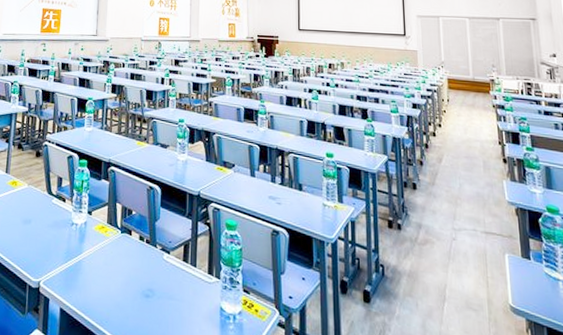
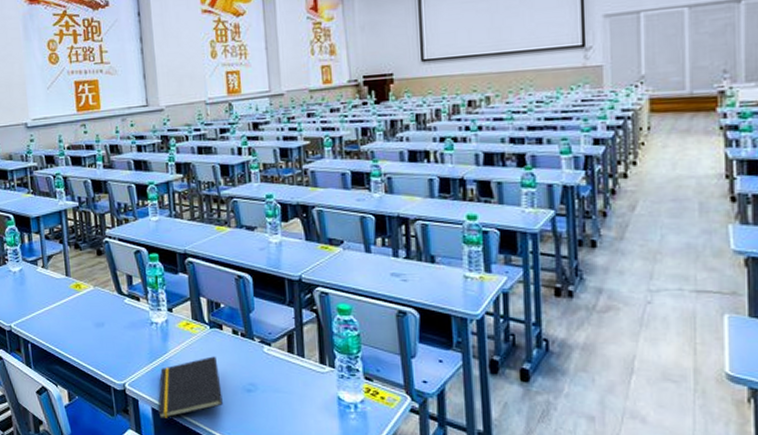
notepad: none [65,260,124,321] -> present [158,356,223,419]

